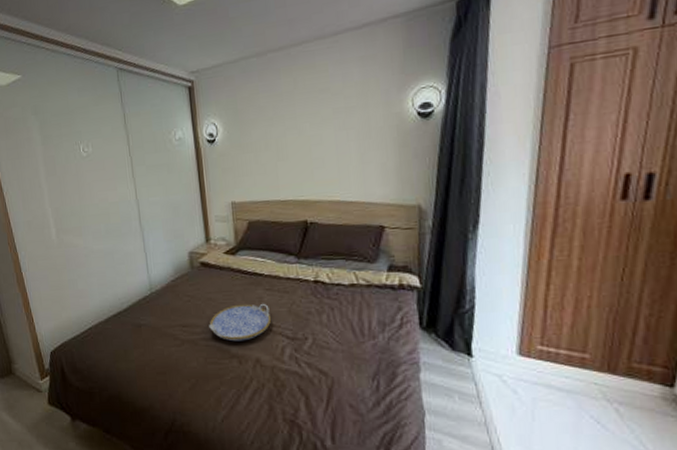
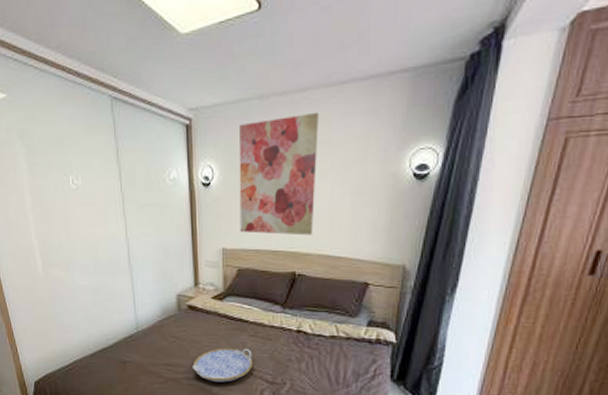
wall art: none [240,63,322,185] -> present [238,112,319,236]

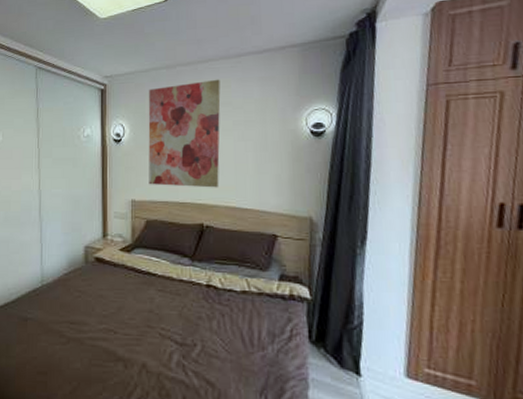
serving tray: present [193,348,253,383] -> none [97,304,162,344]

